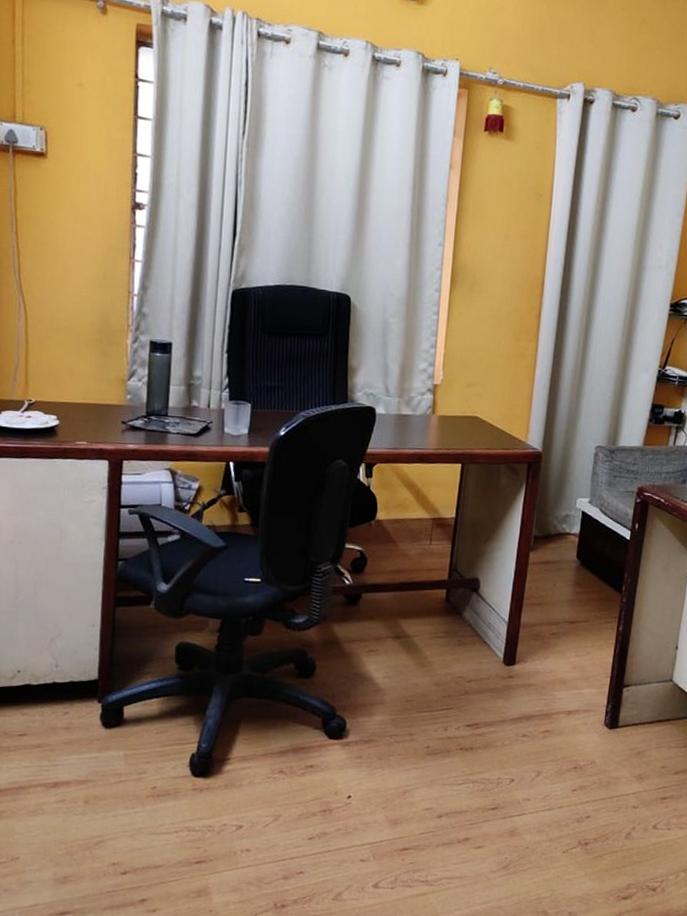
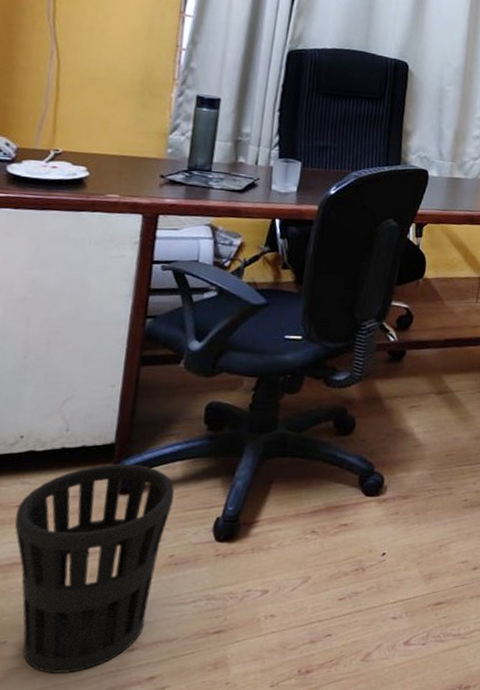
wastebasket: none [18,699,153,890] -> present [14,463,175,673]

